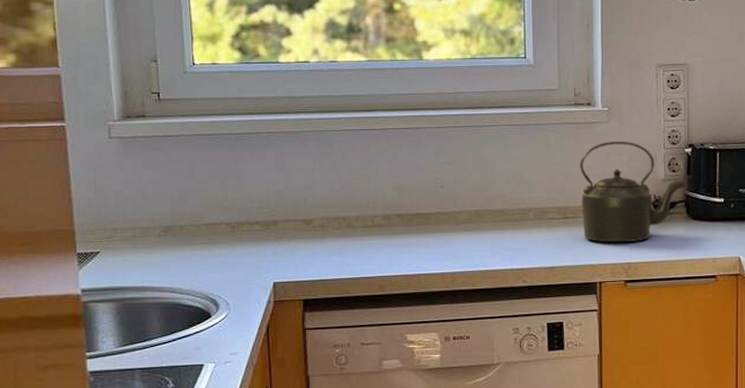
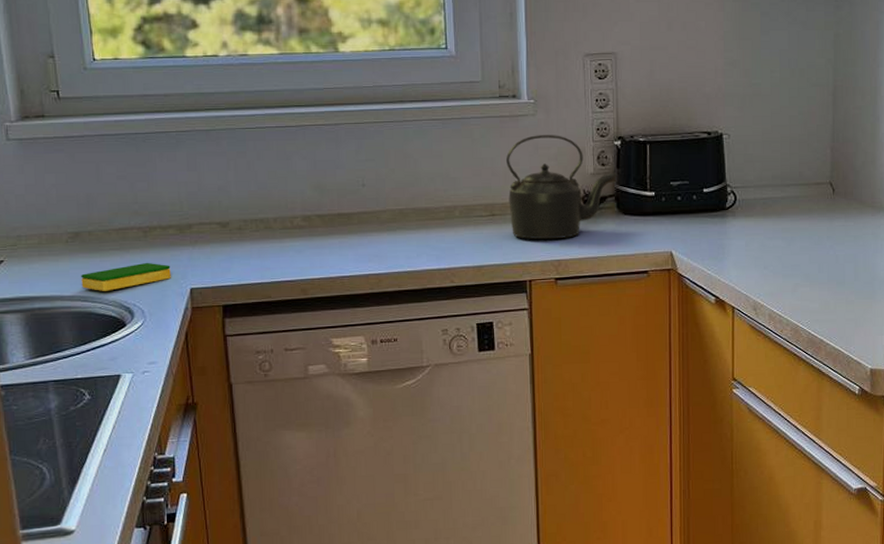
dish sponge: none [171,256,256,283] -> present [81,262,171,291]

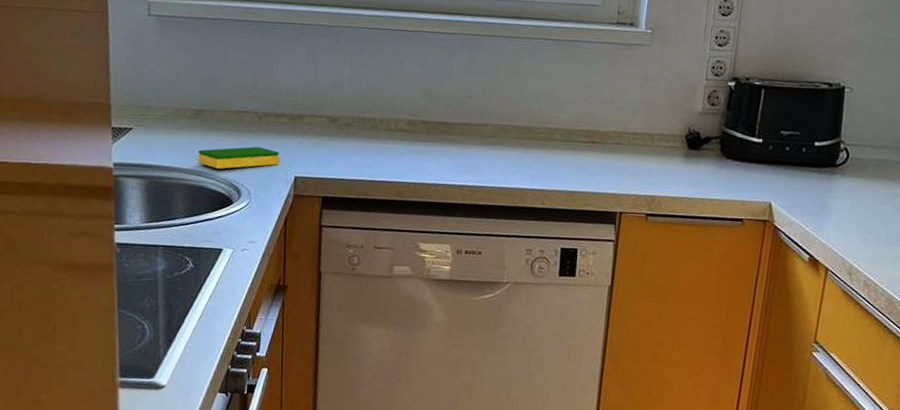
kettle: present [506,135,618,240] -> none [609,66,727,175]

